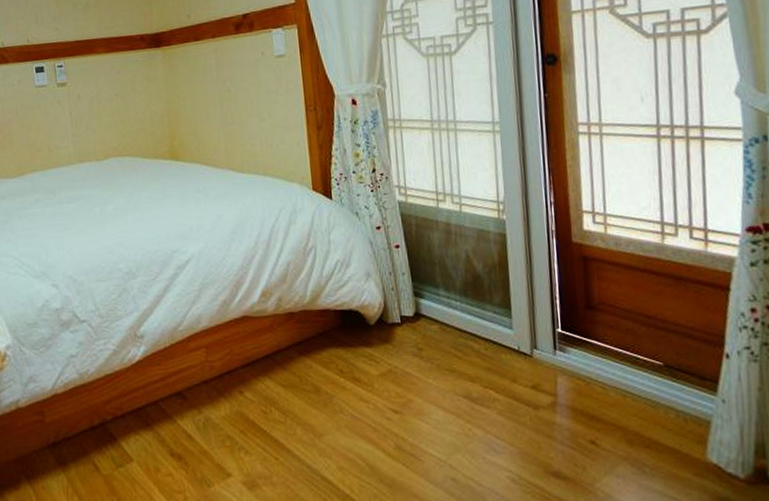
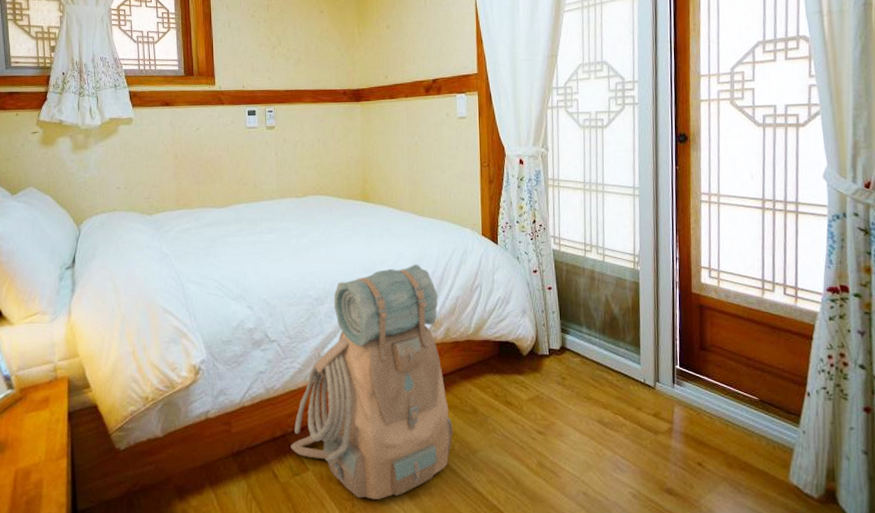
backpack: none [111,227,295,491] -> present [291,264,454,499]

